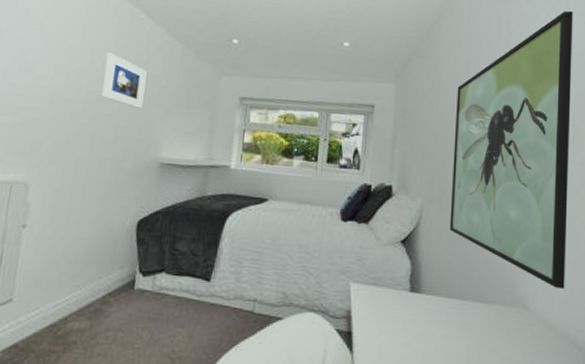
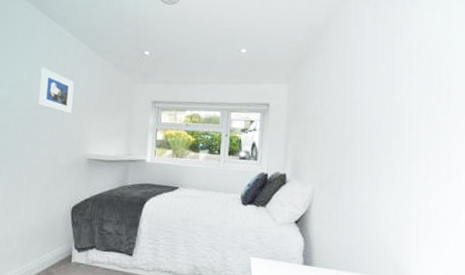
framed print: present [449,11,573,289] -> none [338,10,455,263]

